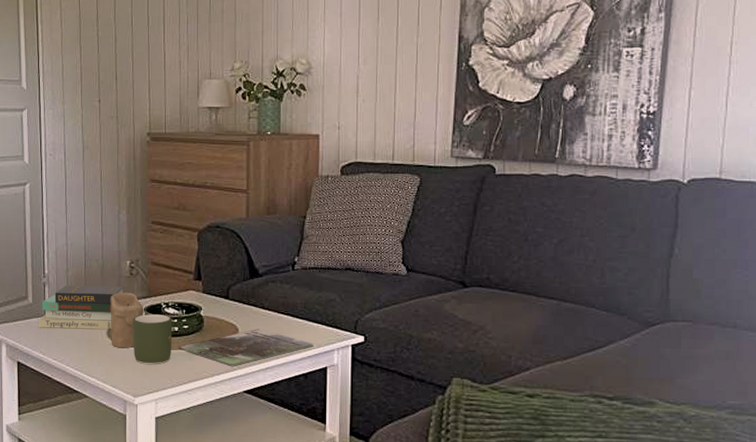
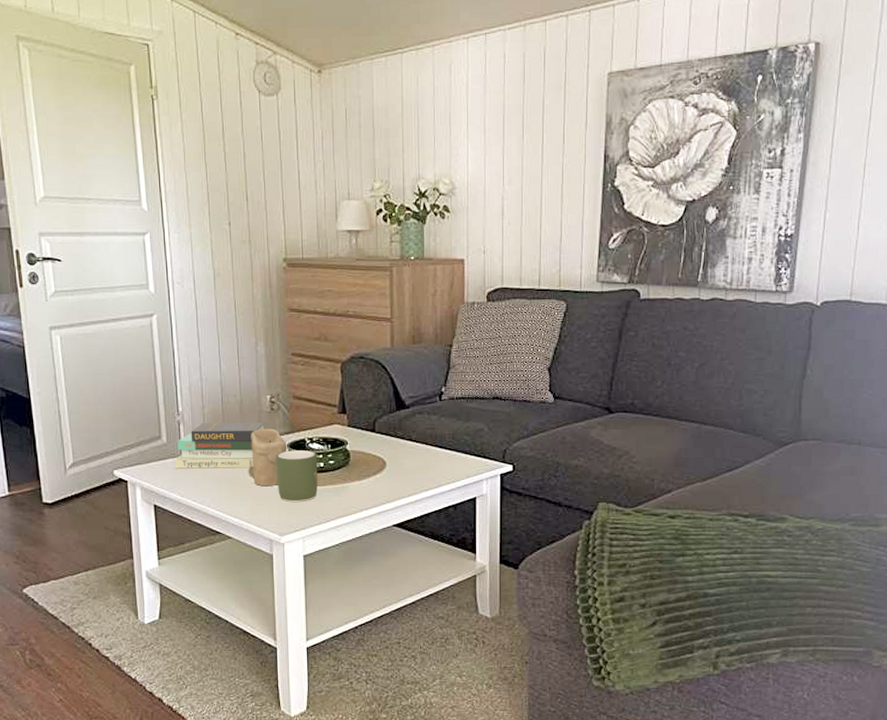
magazine: present [178,329,314,367] -> none [324,461,463,501]

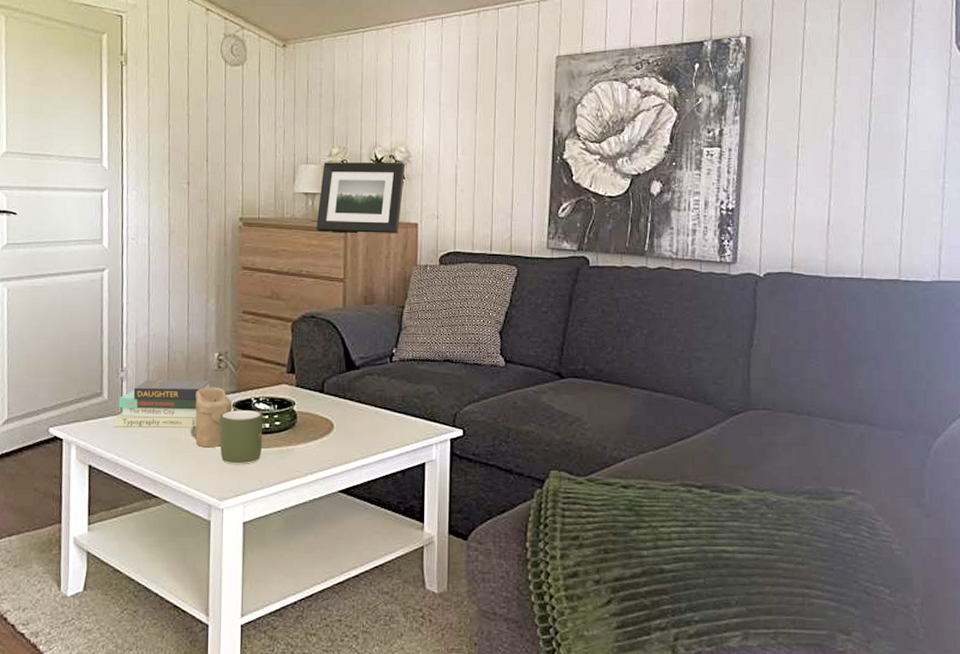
picture frame: none [361,194,450,271] -> present [316,162,406,233]

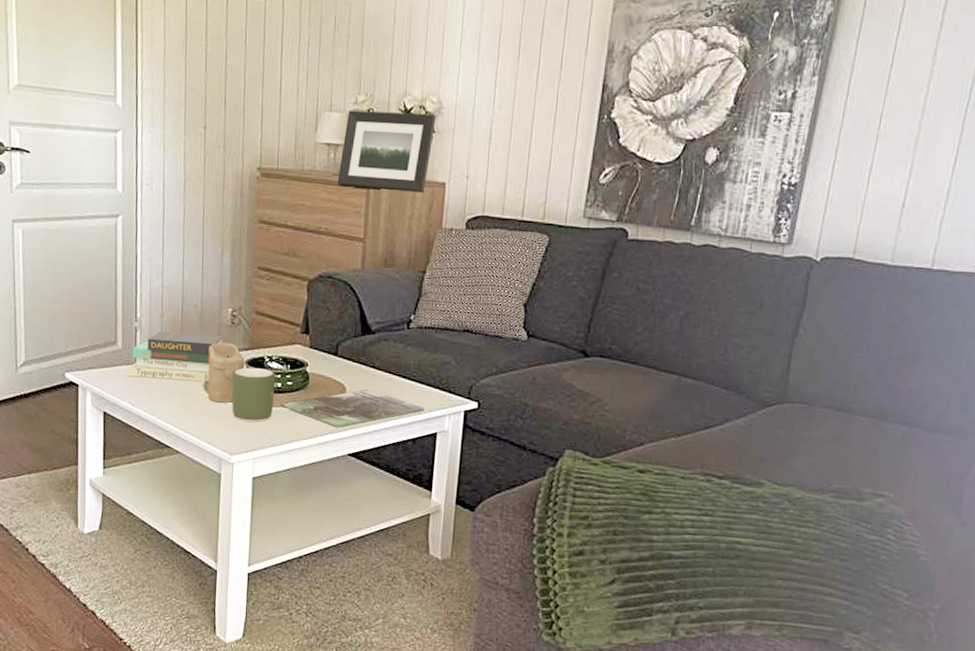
magazine: none [269,424,412,465] -> present [280,389,425,428]

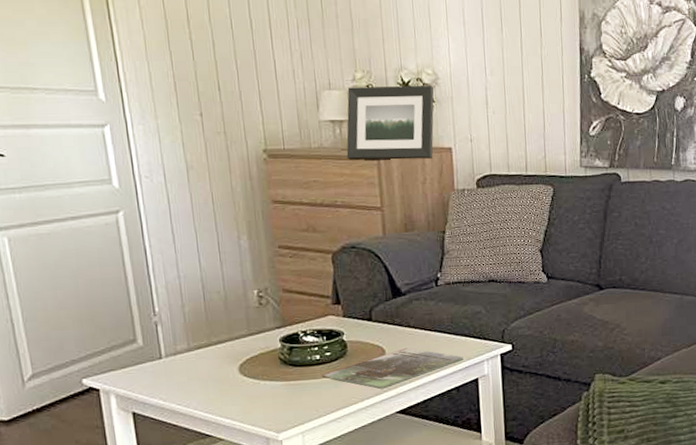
books: present [128,331,224,383] -> none [153,318,253,372]
candle: present [207,342,245,404] -> none [238,323,280,384]
mug: present [231,367,276,423] -> none [266,343,315,398]

